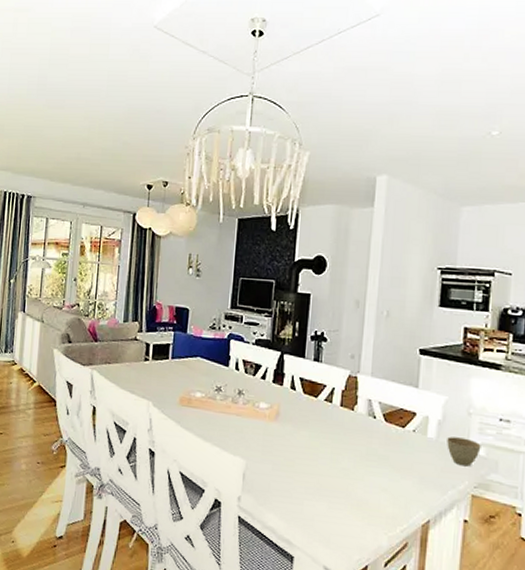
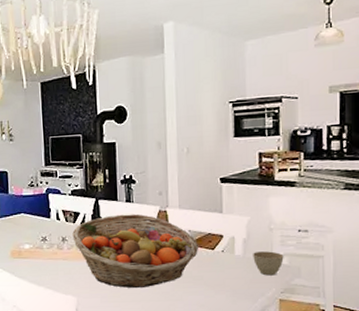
fruit basket: none [250,373,389,460] -> present [72,213,199,288]

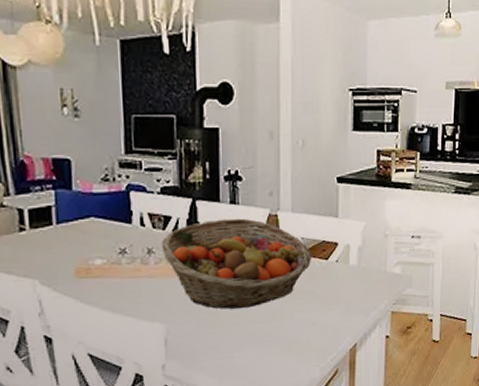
cup: present [253,251,284,276] -> none [367,259,397,287]

